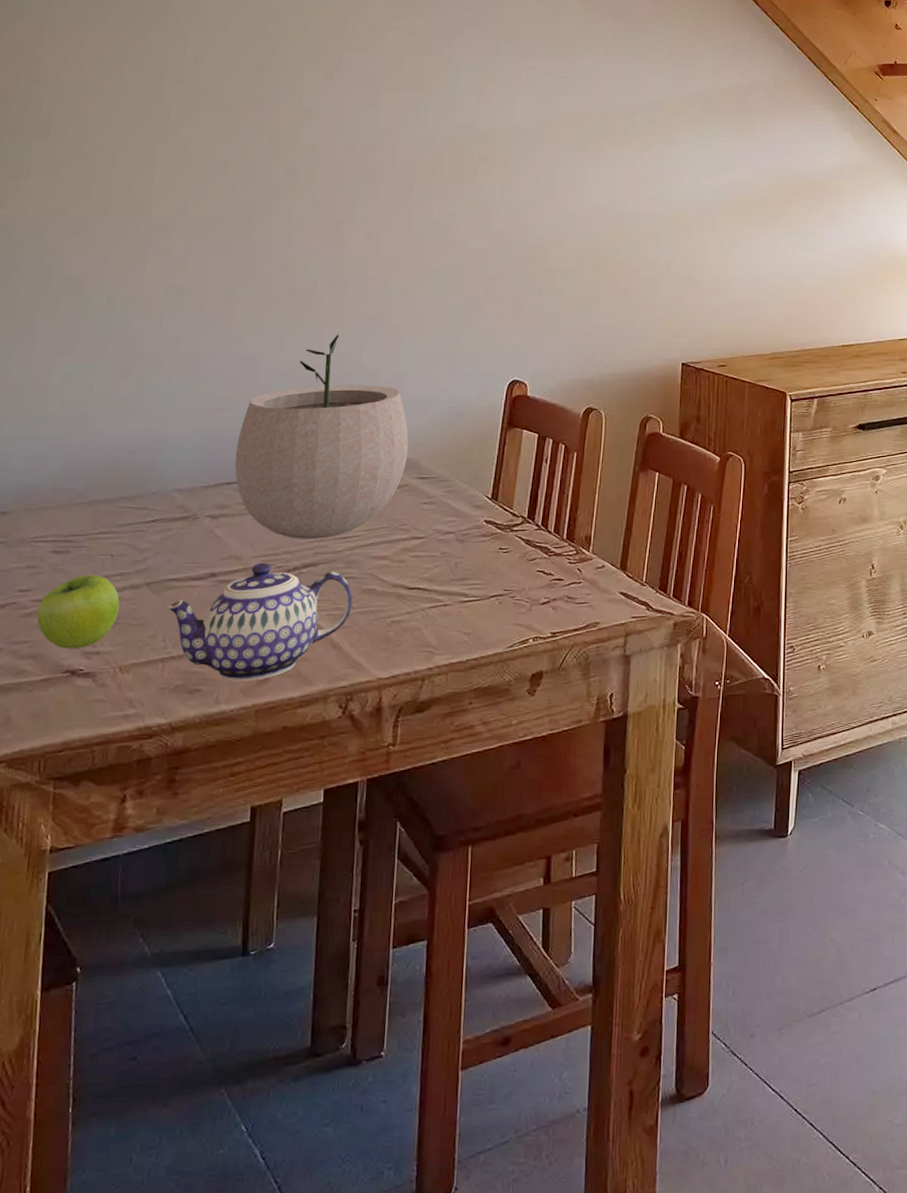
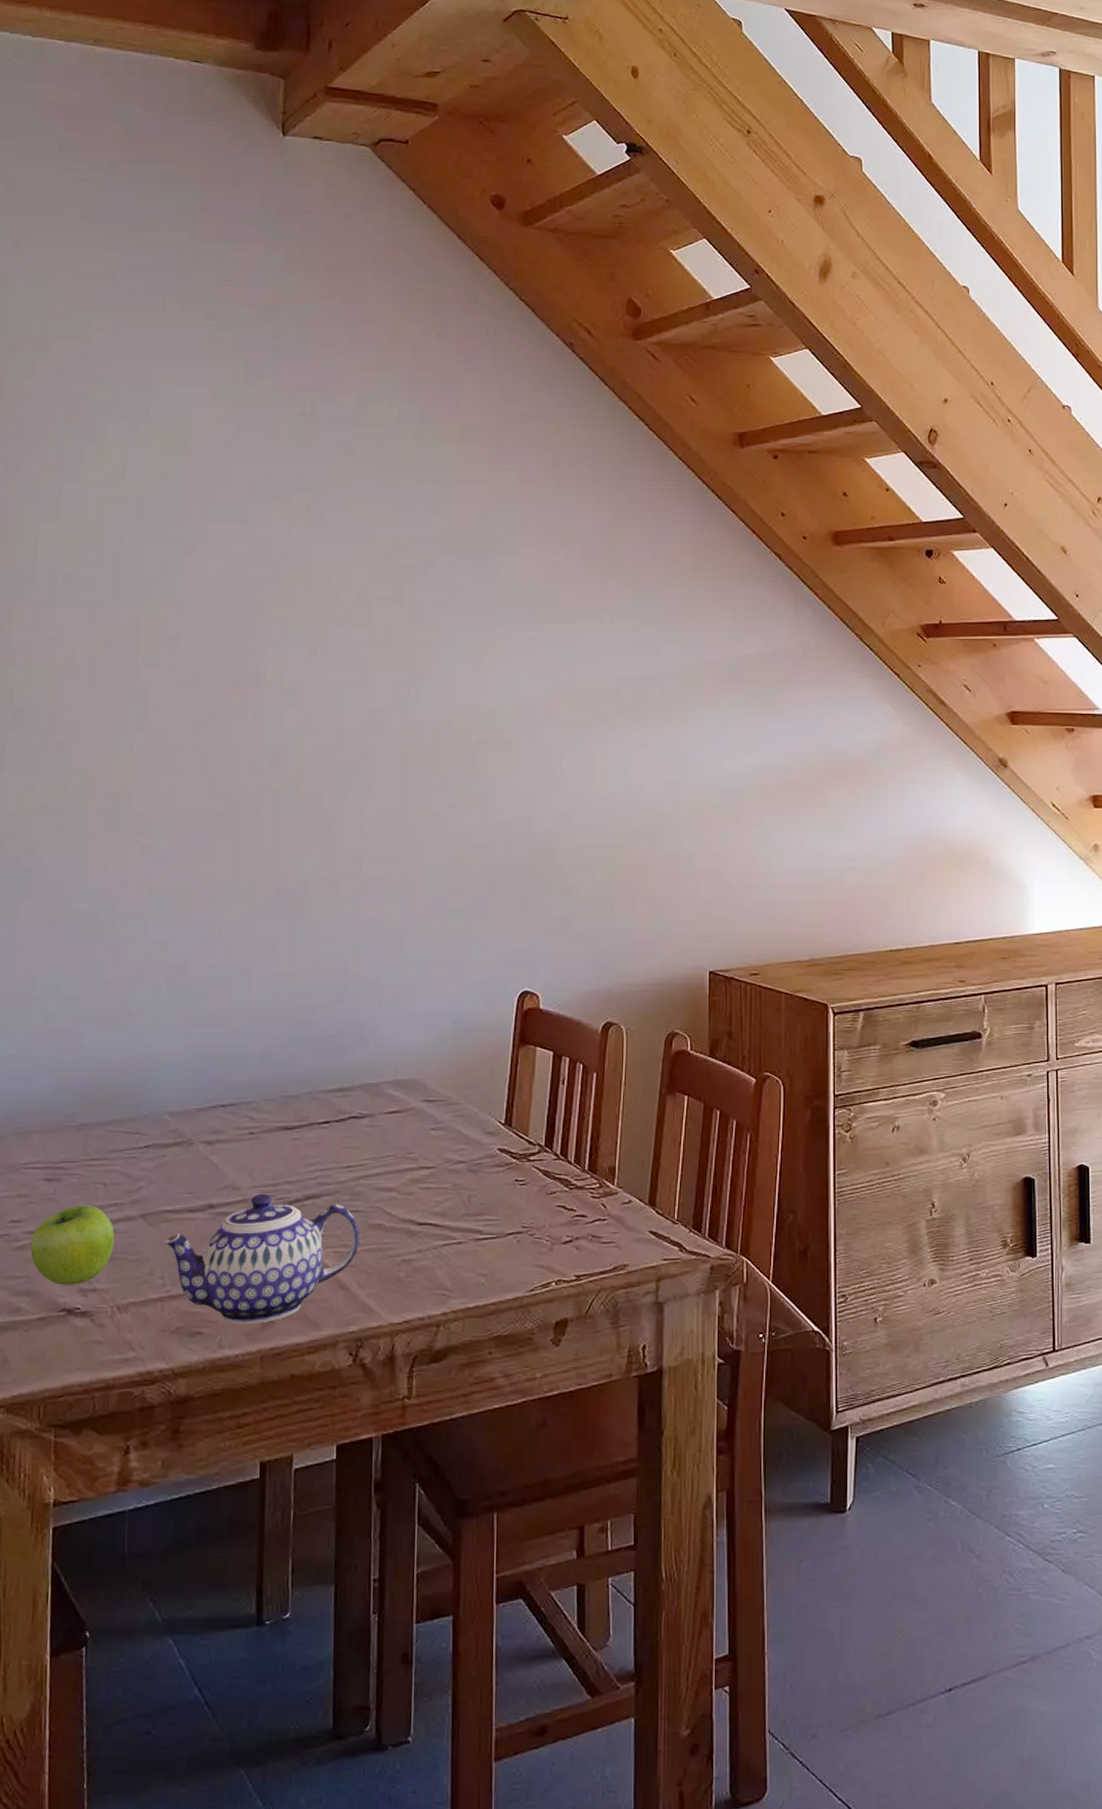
plant pot: present [234,334,409,539] -> none [229,940,413,1168]

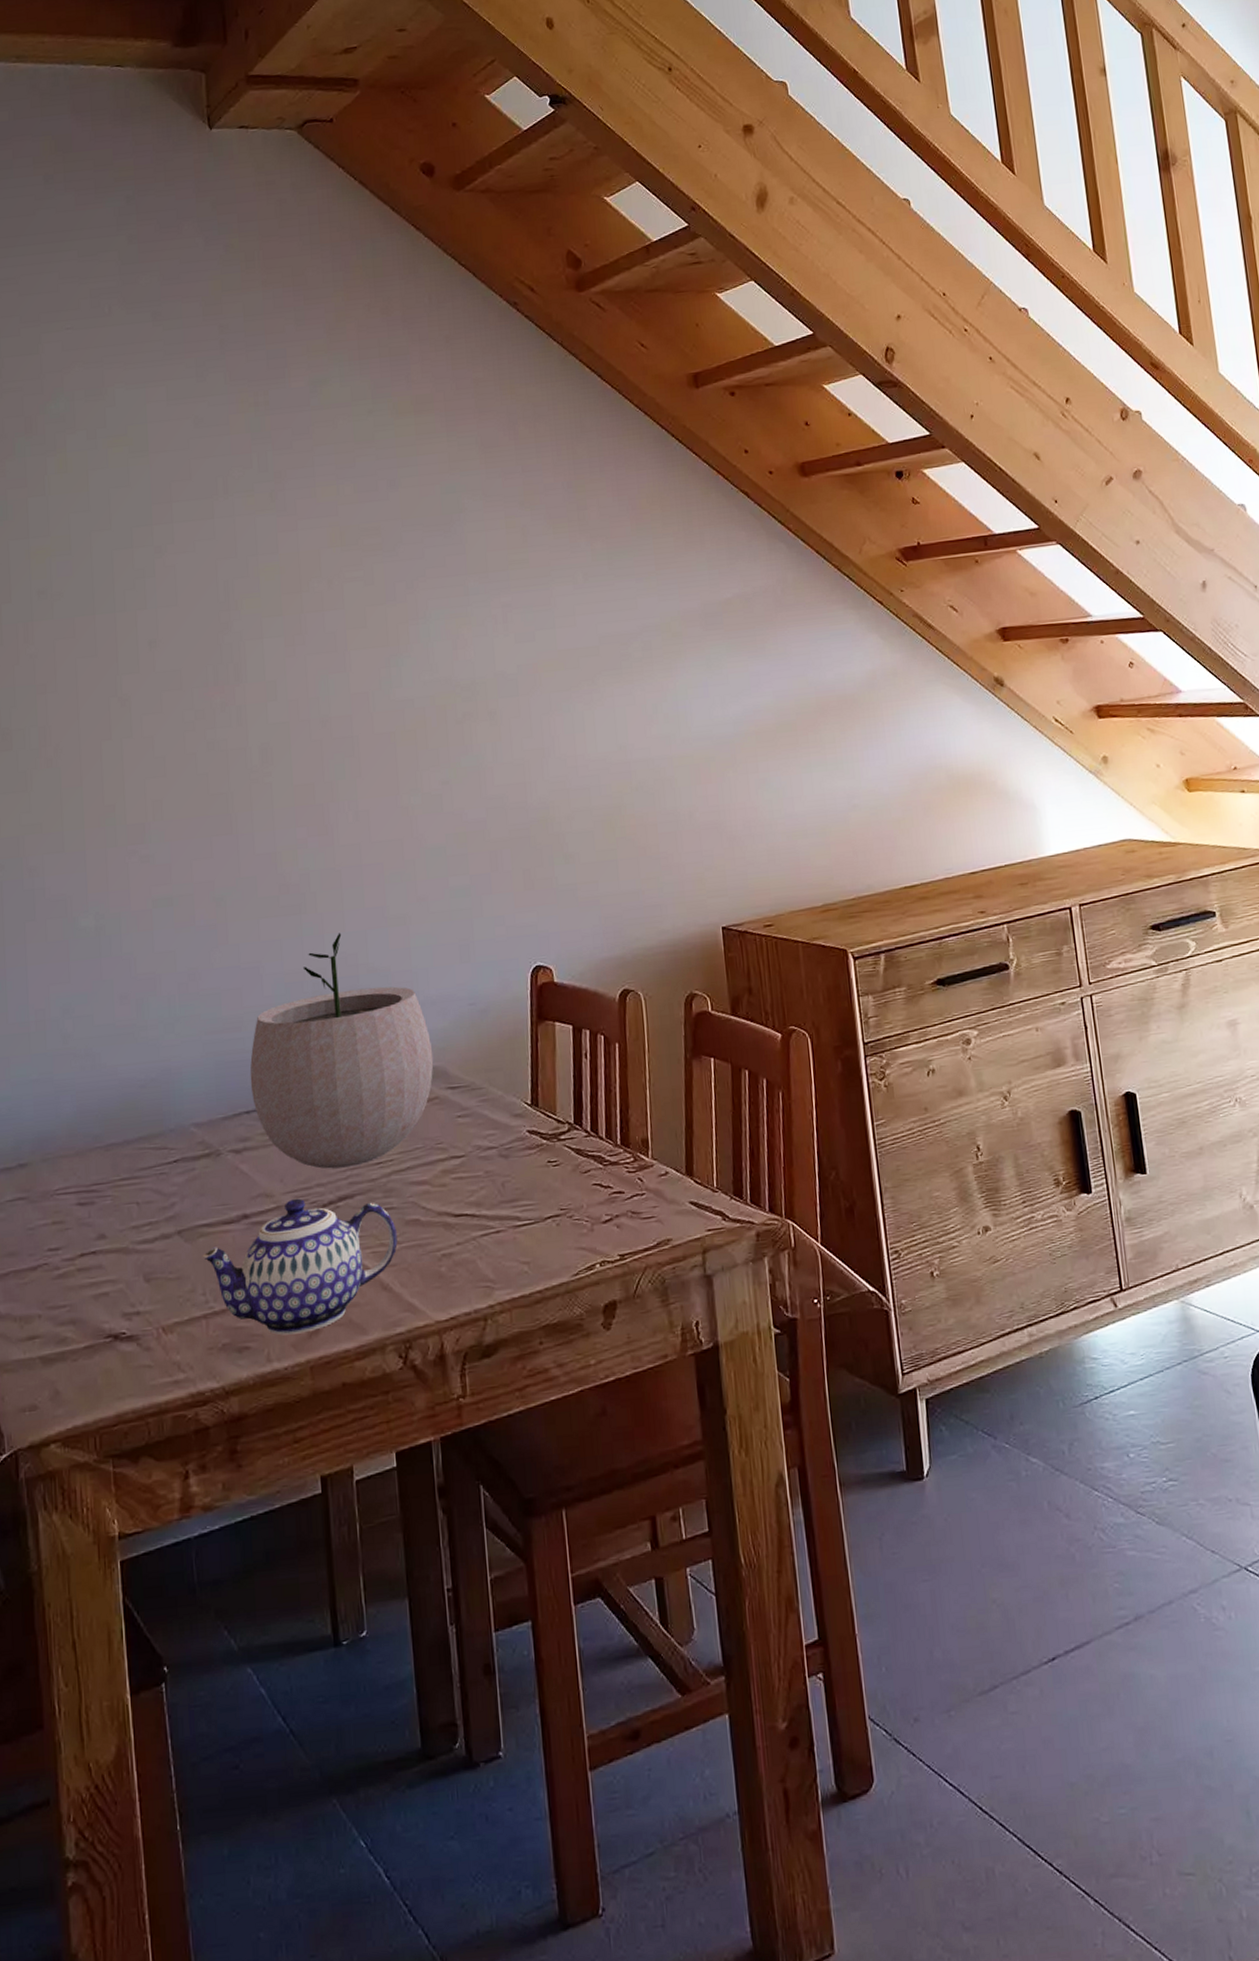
fruit: present [30,1204,115,1285] -> none [70,1225,153,1311]
plant pot: none [229,940,413,1168] -> present [250,933,434,1169]

